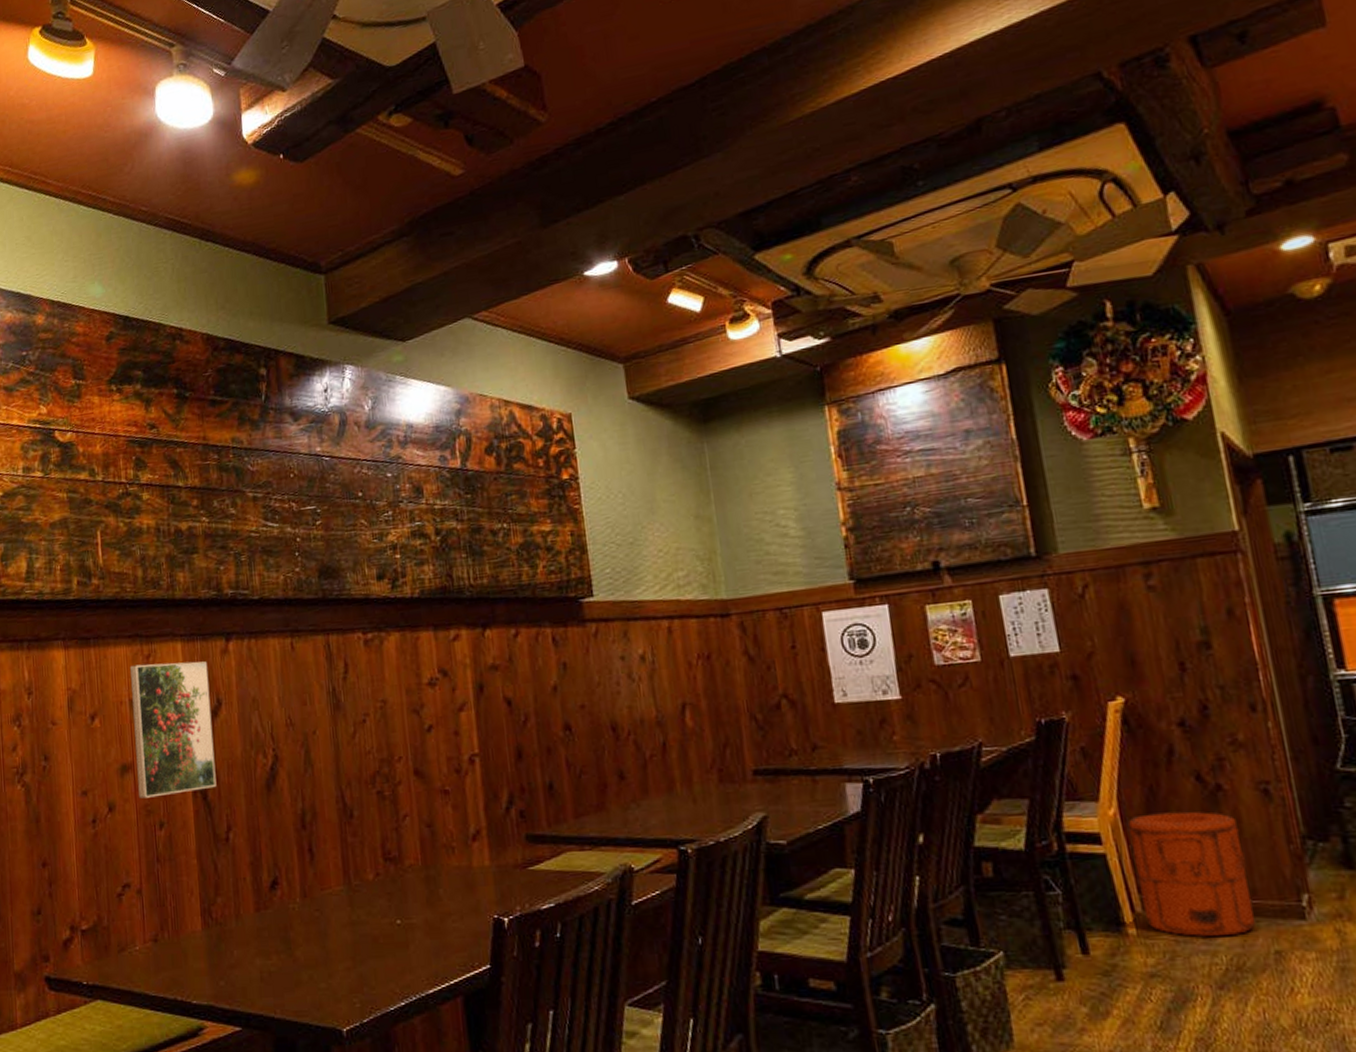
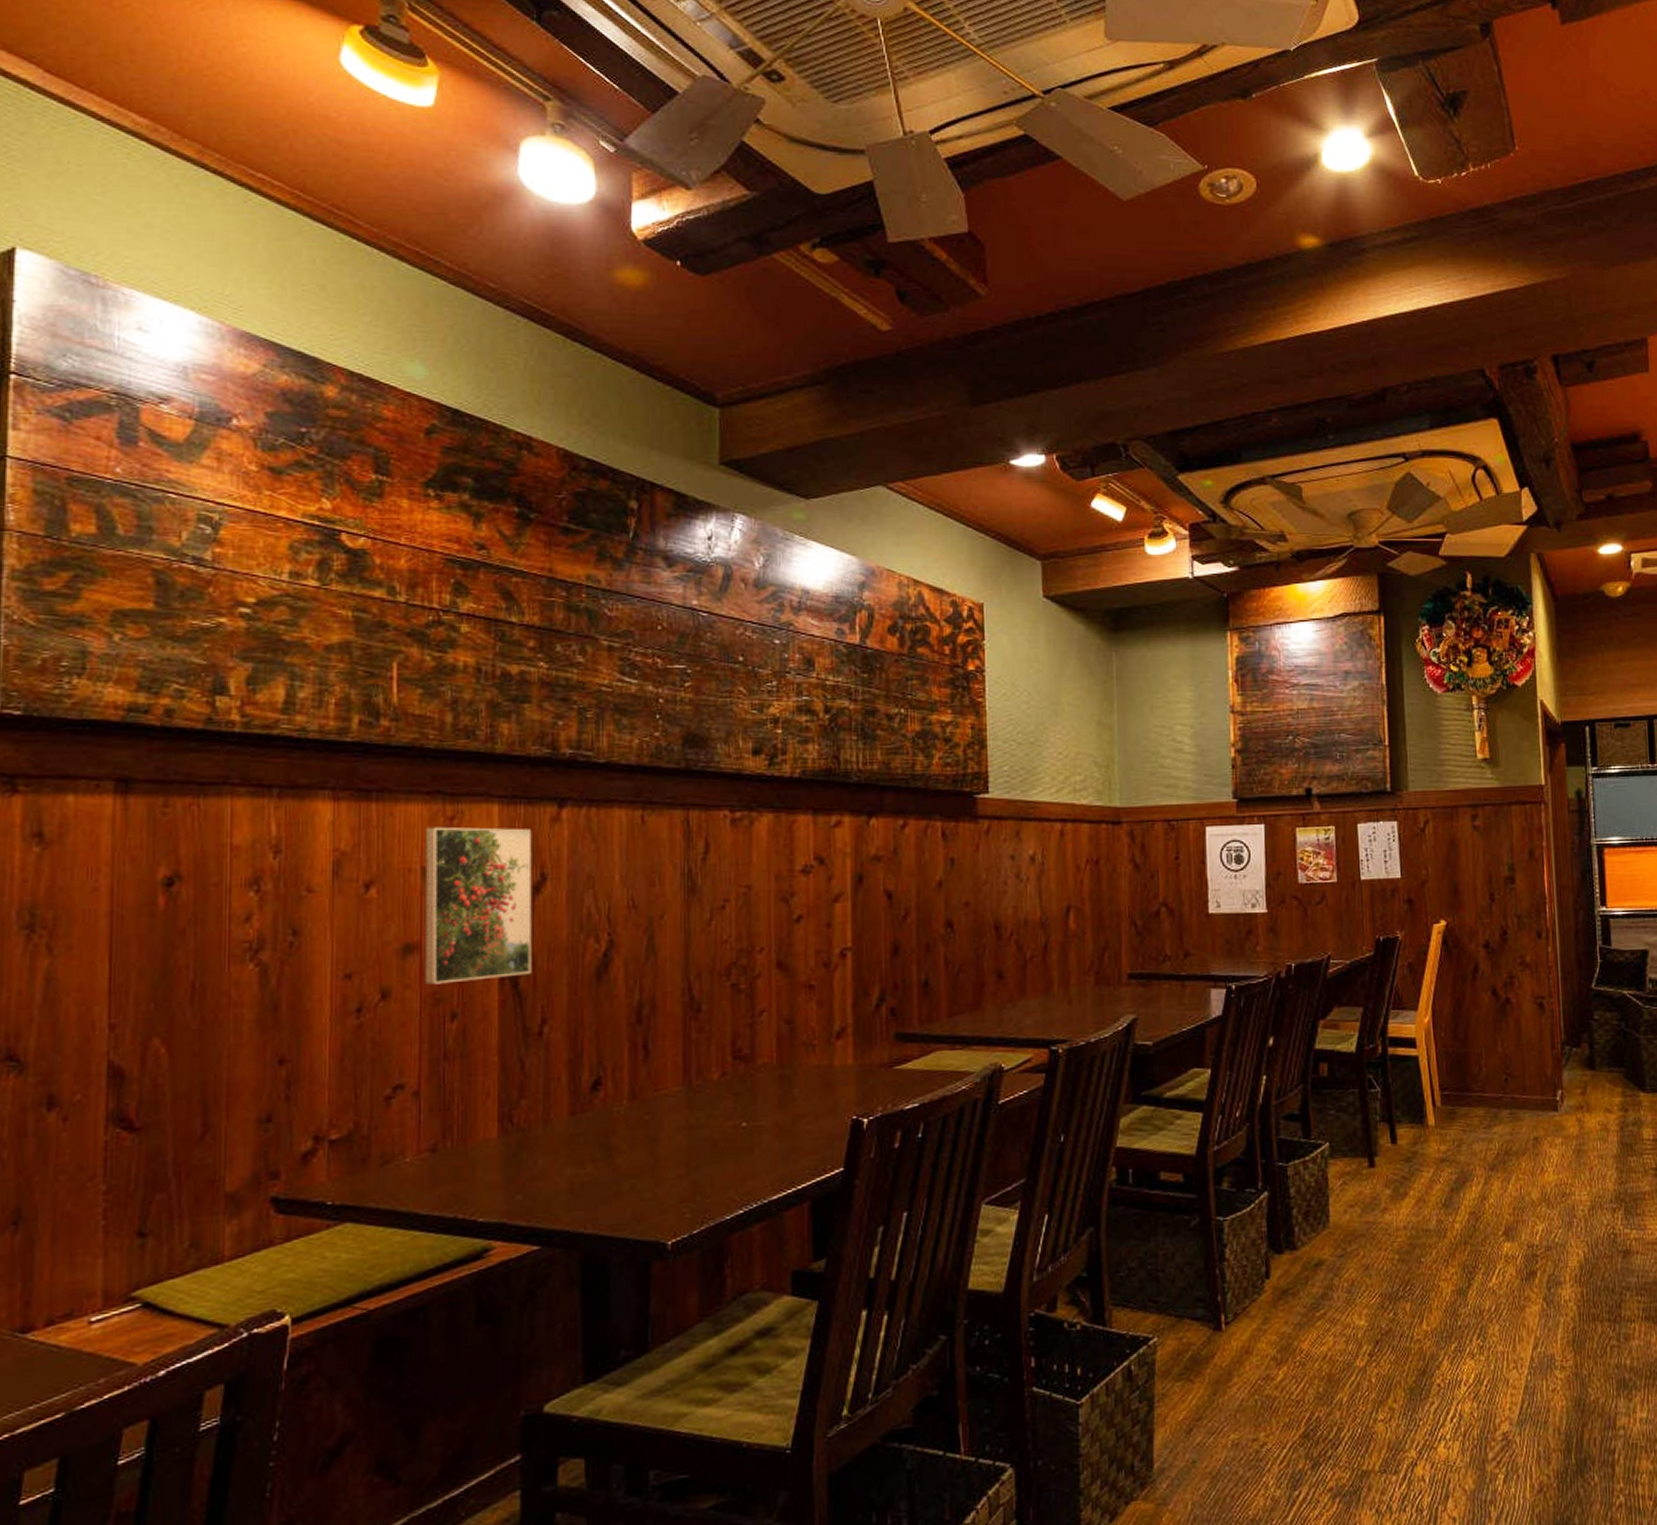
trash can: present [1128,811,1255,937] -> none [1437,1020,1522,1127]

